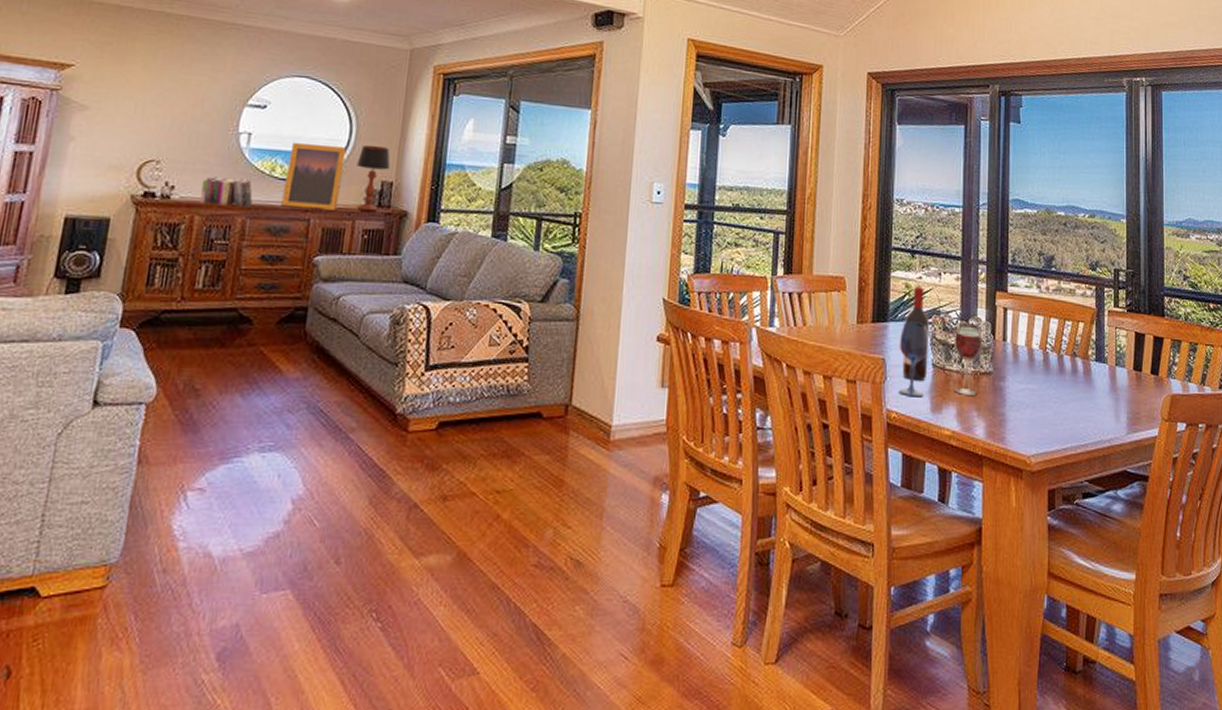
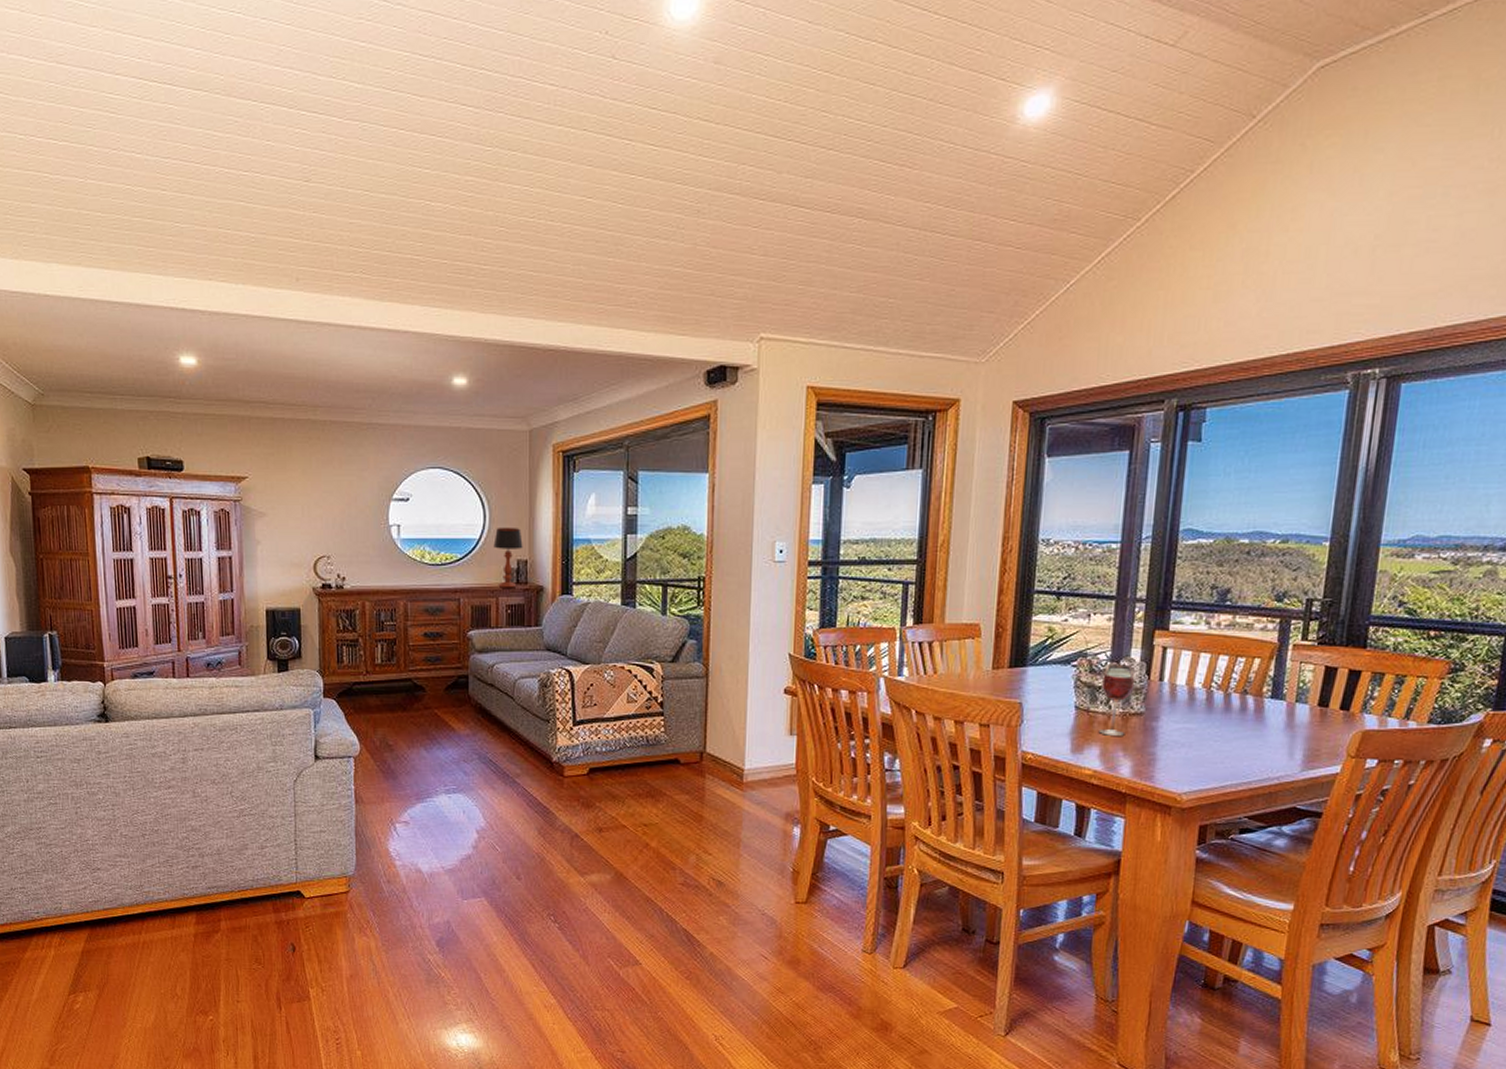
books: present [200,175,253,208] -> none [366,565,411,592]
picture frame: present [281,142,347,212] -> none [434,530,483,591]
wineglass: present [899,322,929,398] -> none [1036,666,1072,739]
wine bottle: present [902,286,930,381] -> none [1040,629,1075,723]

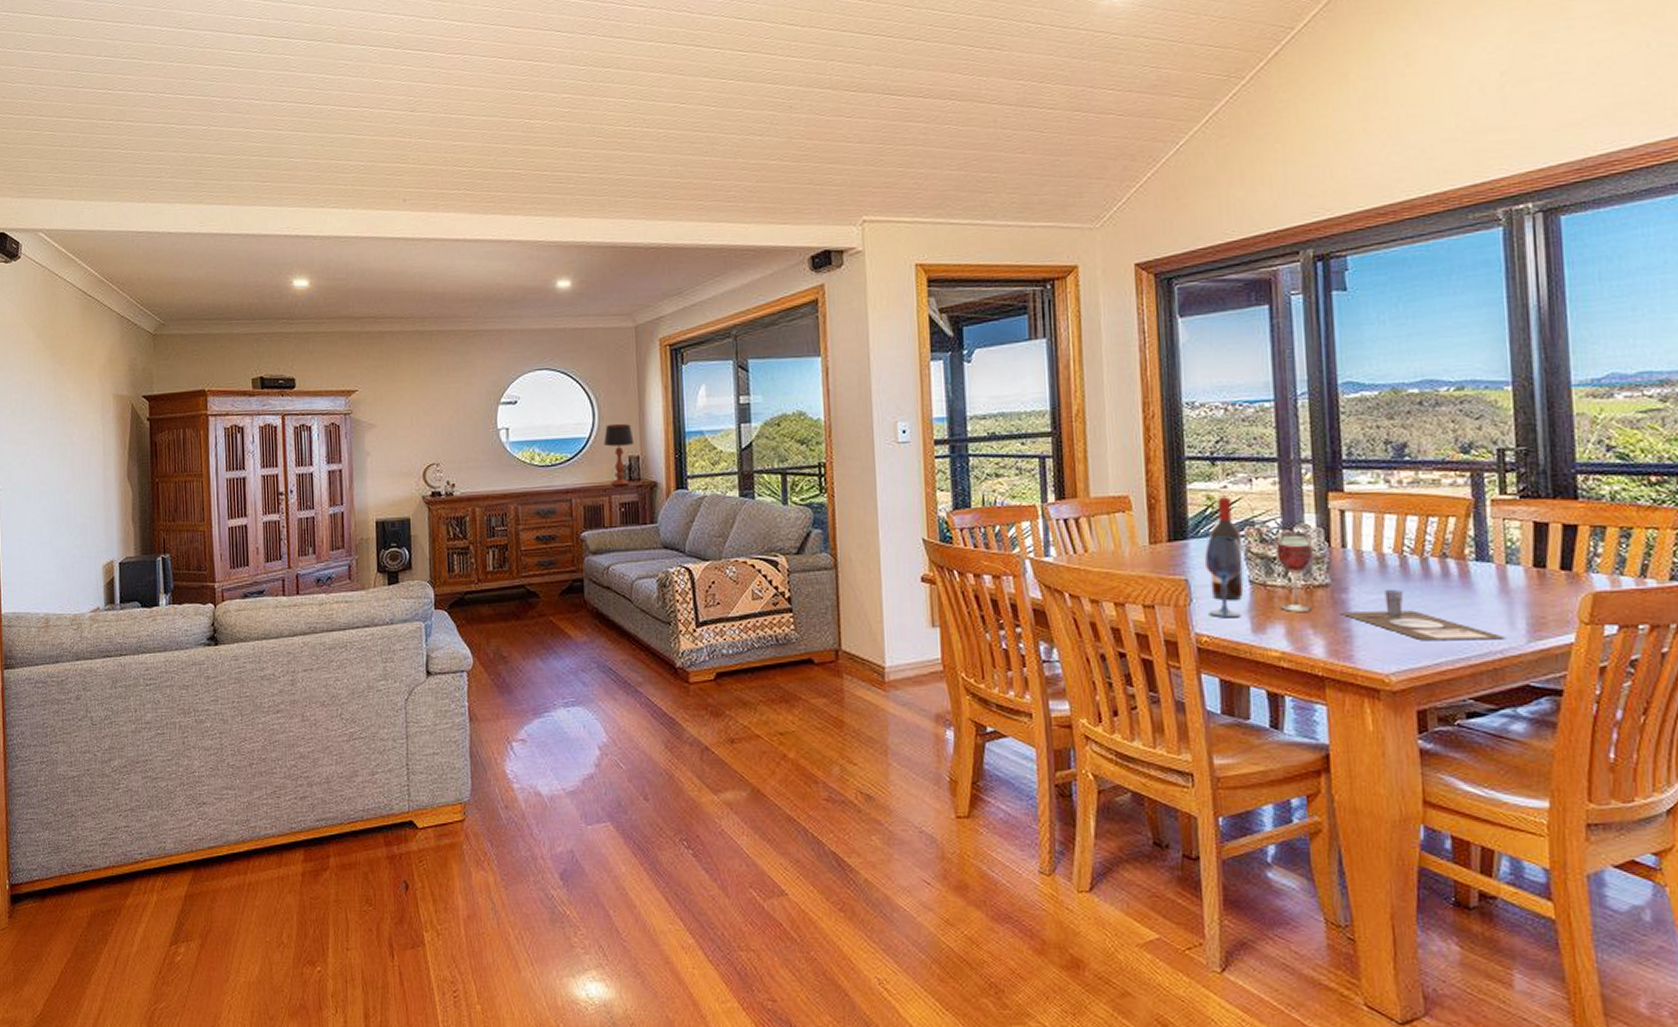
wineglass: none [1036,666,1072,739] -> present [1204,537,1243,618]
wine bottle: none [1040,629,1075,723] -> present [1209,497,1244,600]
place setting: none [1147,720,1283,766] -> present [1338,590,1504,640]

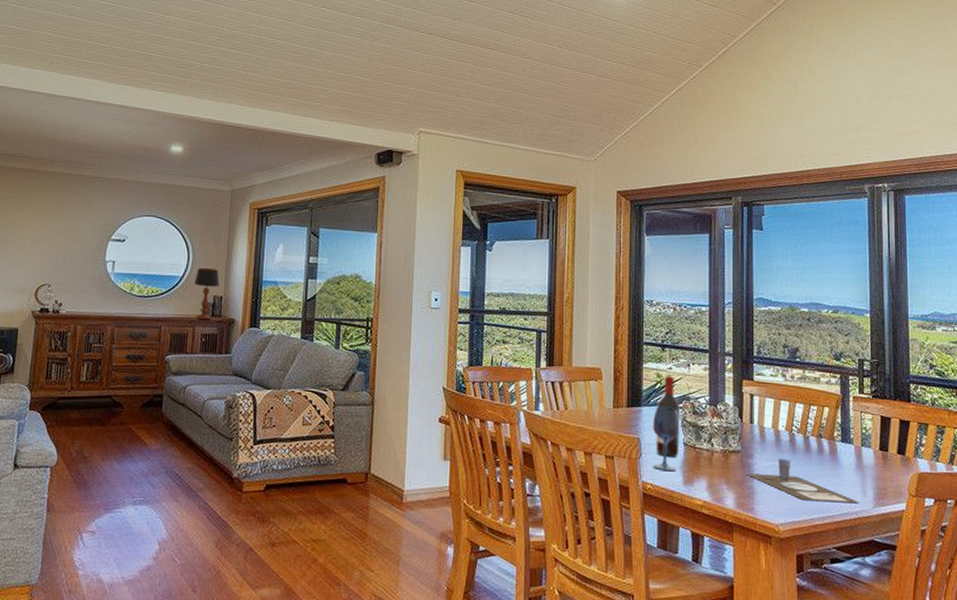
wineglass: present [1276,531,1314,612] -> none [704,407,731,471]

